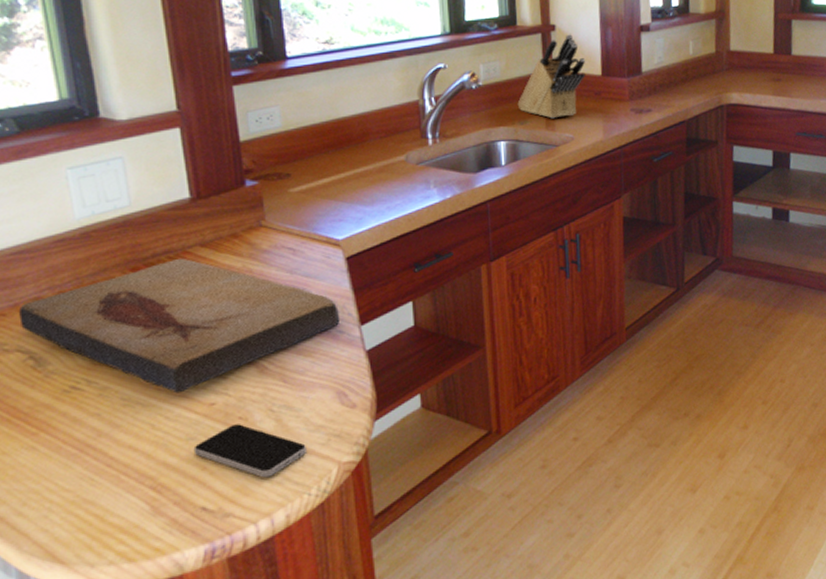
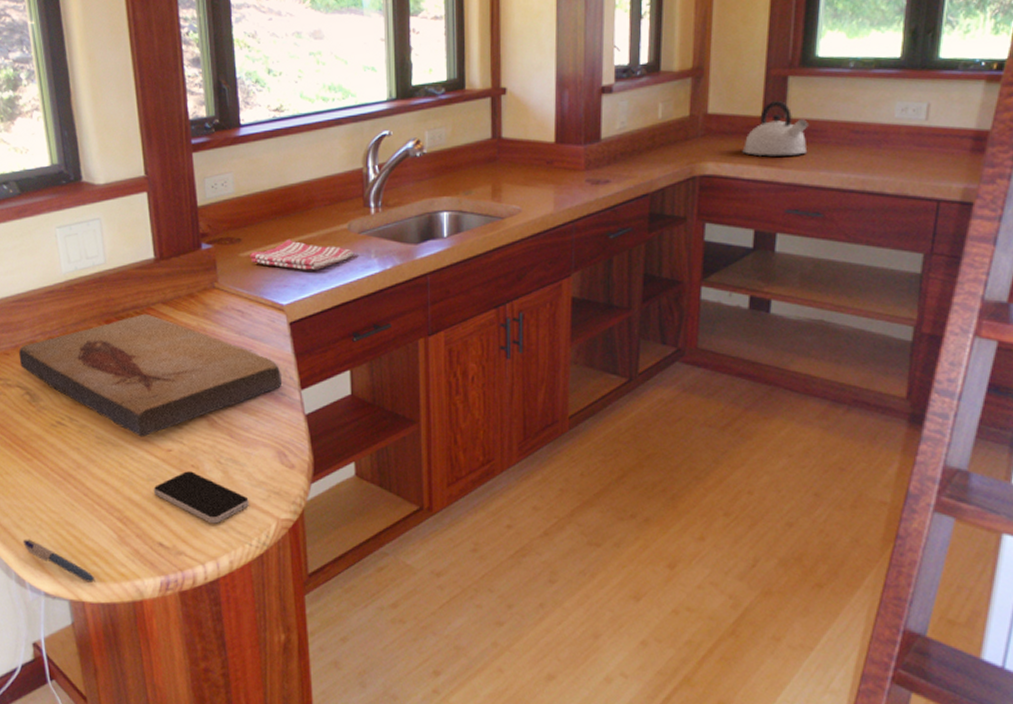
pen: none [26,526,123,565] -> present [22,539,95,583]
dish towel: none [301,172,412,203] -> present [250,238,353,270]
knife block: present [517,34,586,119] -> none [462,98,537,189]
kettle: none [759,39,810,88] -> present [742,100,809,157]

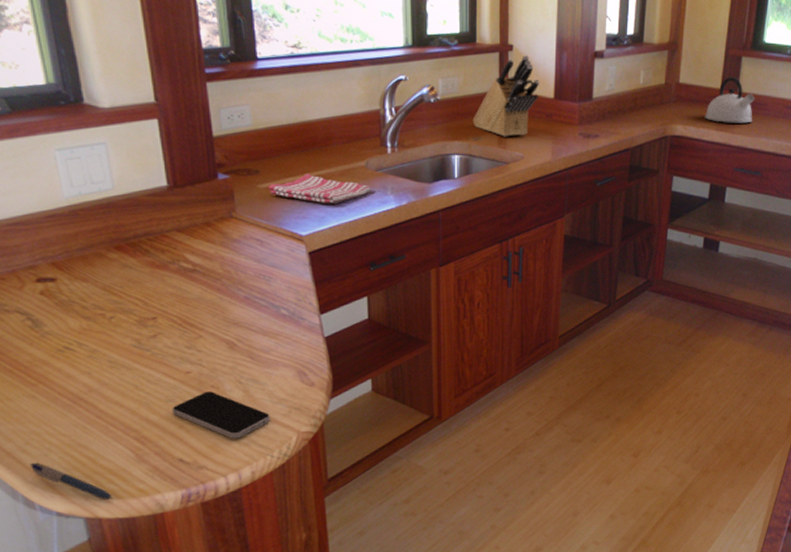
fish fossil: present [19,313,283,437] -> none [17,240,302,361]
knife block: none [462,98,537,189] -> present [472,55,539,137]

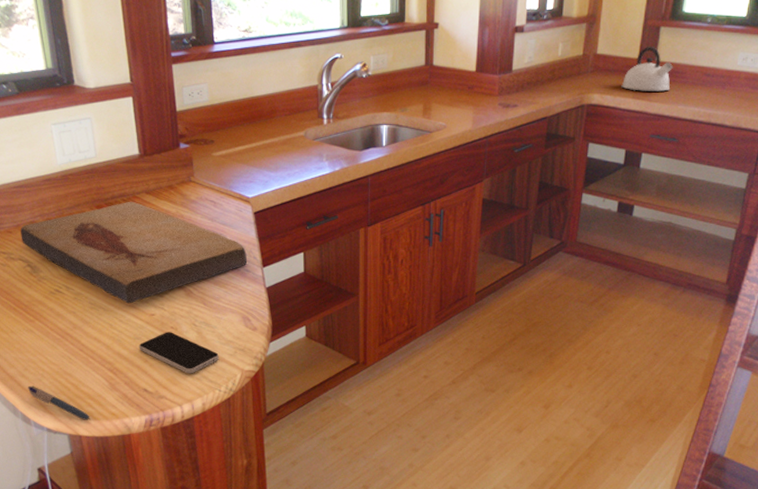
fish fossil: none [17,240,302,361] -> present [21,201,248,304]
dish towel: present [269,173,371,203] -> none [221,142,308,169]
knife block: present [472,55,539,137] -> none [400,32,462,108]

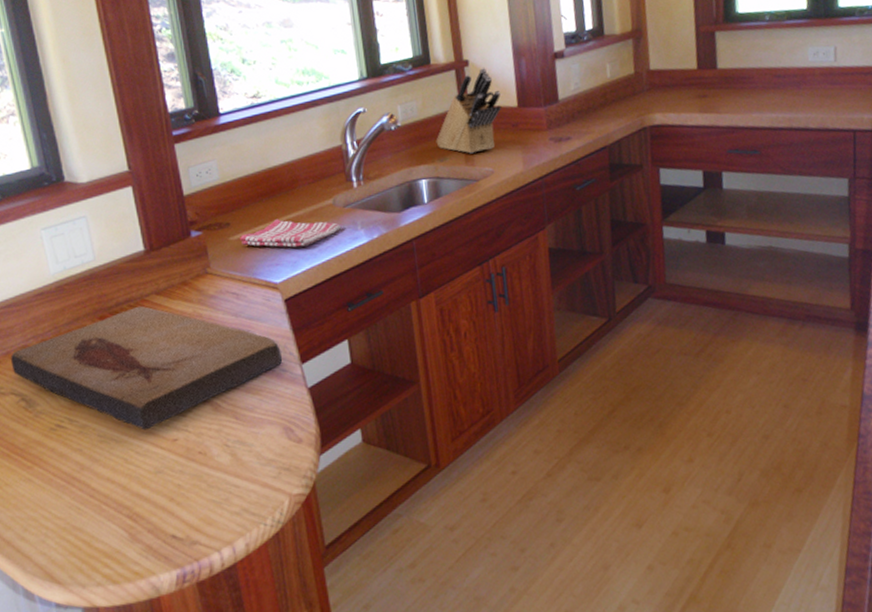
pen: present [27,385,90,420] -> none [28,549,109,586]
smartphone: present [139,332,219,374] -> none [161,458,260,509]
dish towel: none [221,142,308,169] -> present [240,218,341,248]
knife block: none [400,32,462,108] -> present [436,68,502,154]
kettle: present [621,46,673,92] -> none [684,53,740,105]

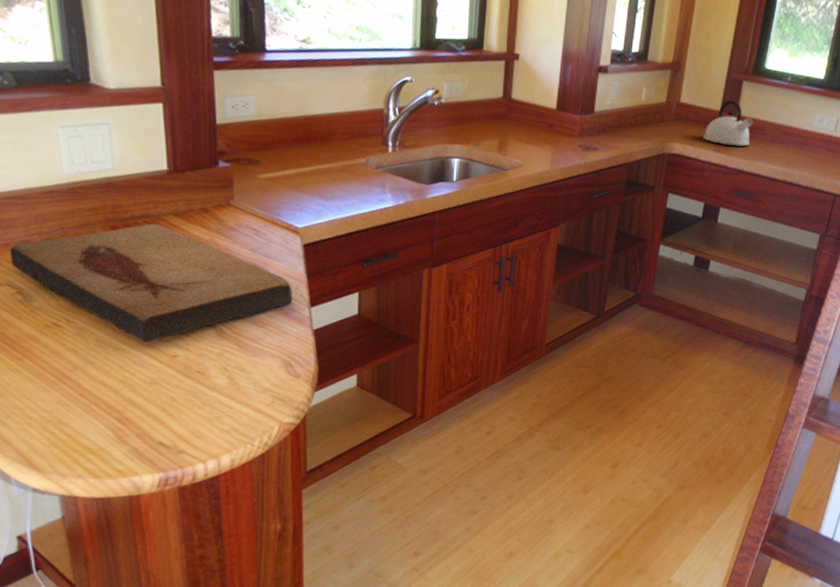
dish towel: present [240,218,341,248] -> none [268,166,369,198]
knife block: present [436,68,502,154] -> none [474,65,543,144]
kettle: none [684,53,740,105] -> present [702,99,753,147]

